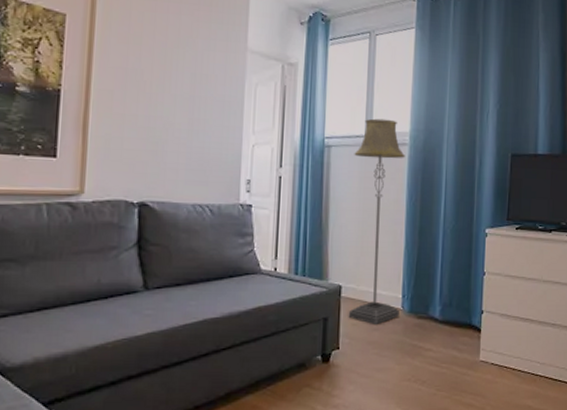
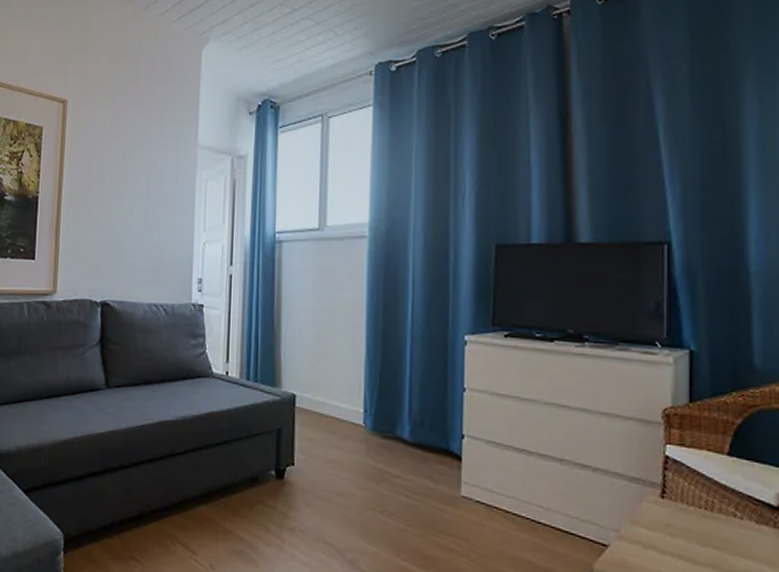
floor lamp: present [348,118,405,325] -> none [303,209,364,442]

